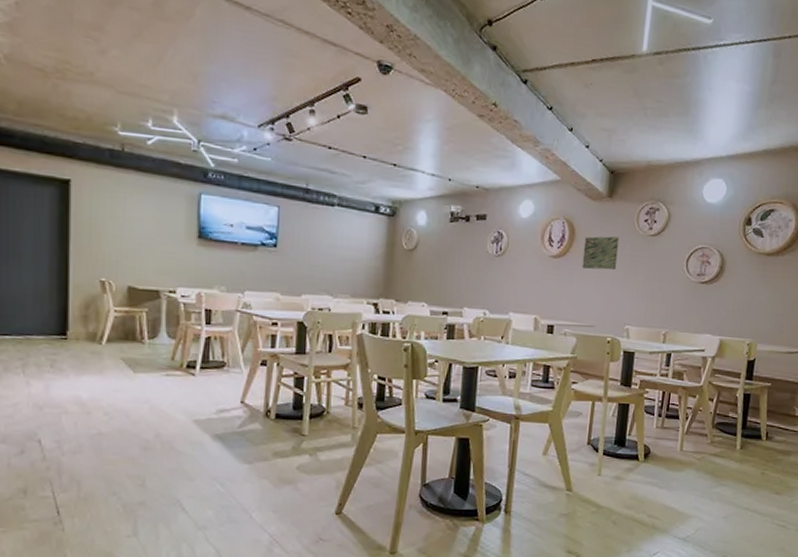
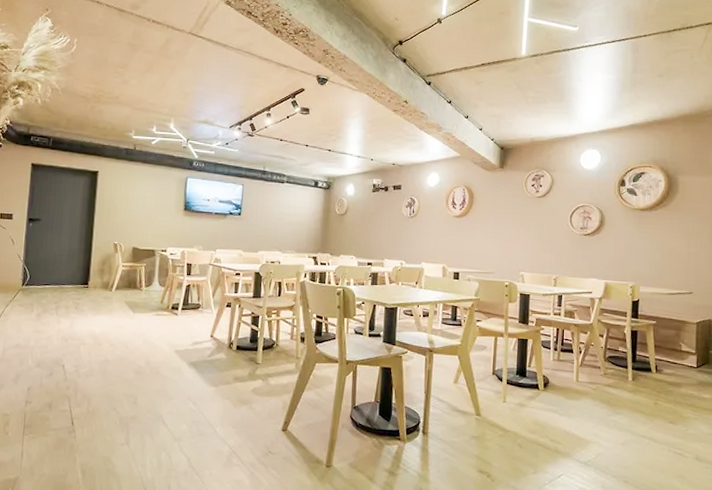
wall art: present [582,236,620,270] -> none [480,198,511,226]

